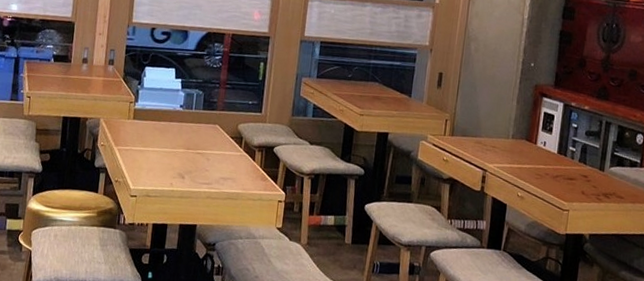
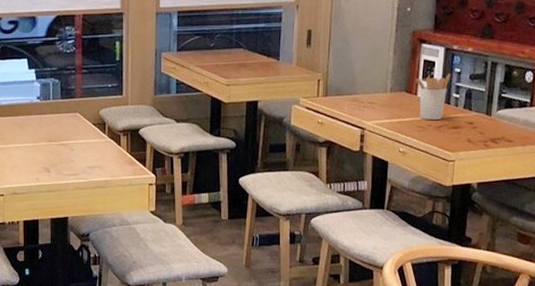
utensil holder: none [536,128,568,170] -> present [416,74,451,120]

